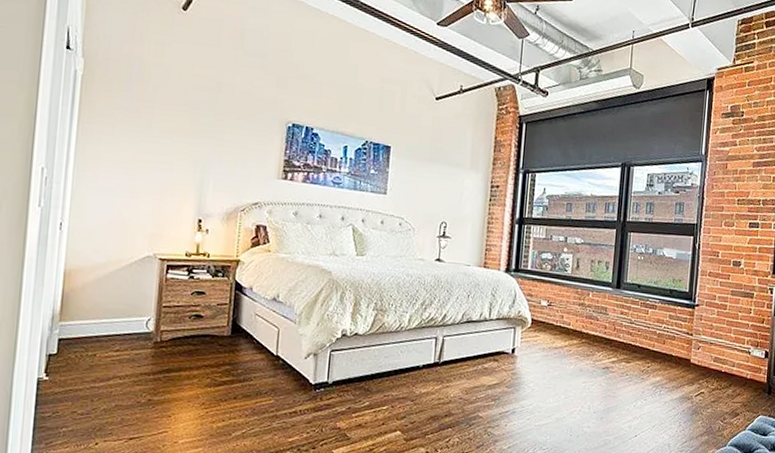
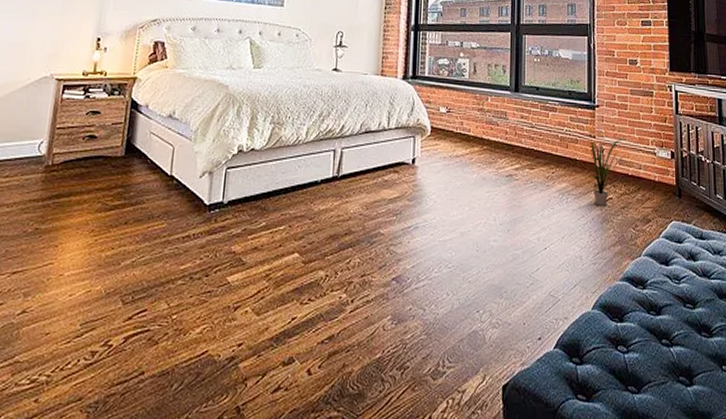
house plant: none [685,338,719,401] -> present [591,139,624,207]

